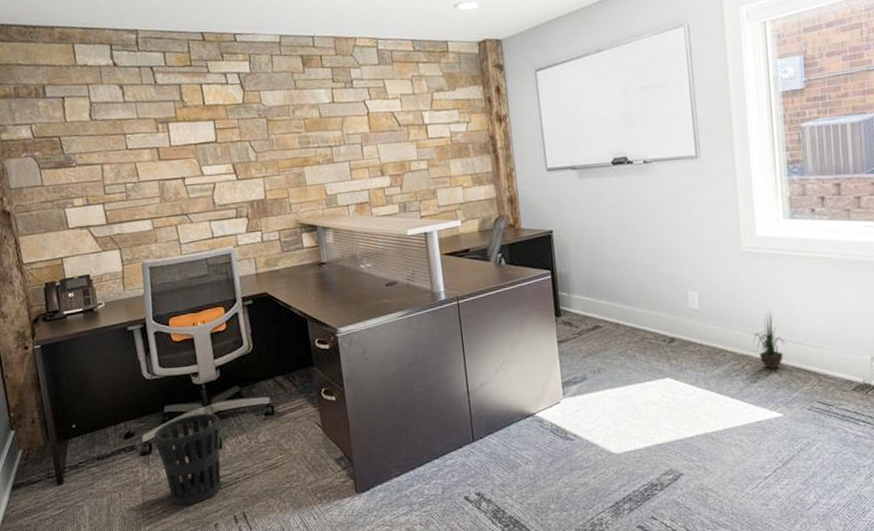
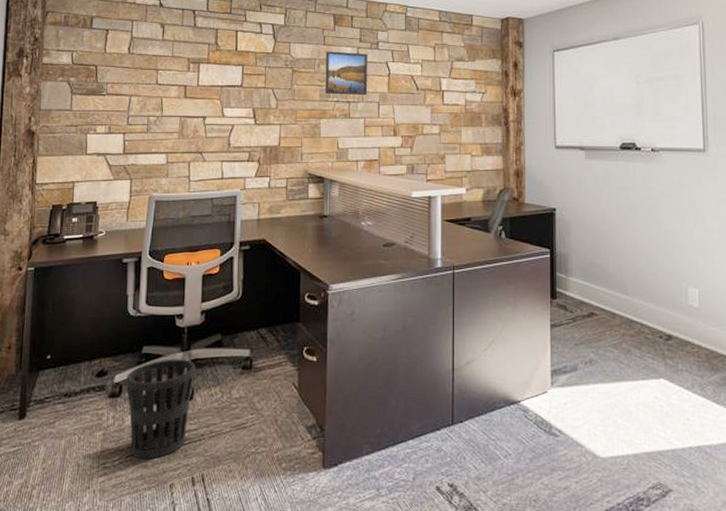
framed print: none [298,93,348,141] -> present [325,51,368,96]

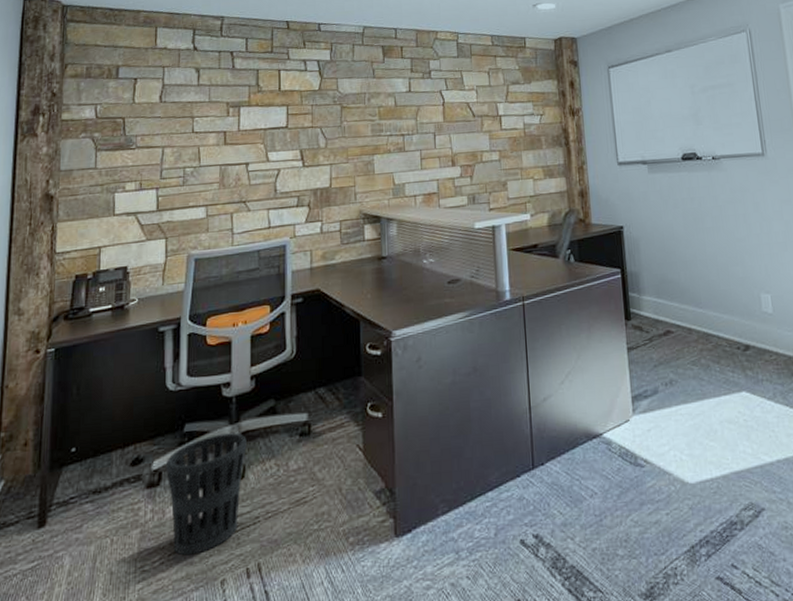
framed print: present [325,51,368,96] -> none [376,83,421,129]

